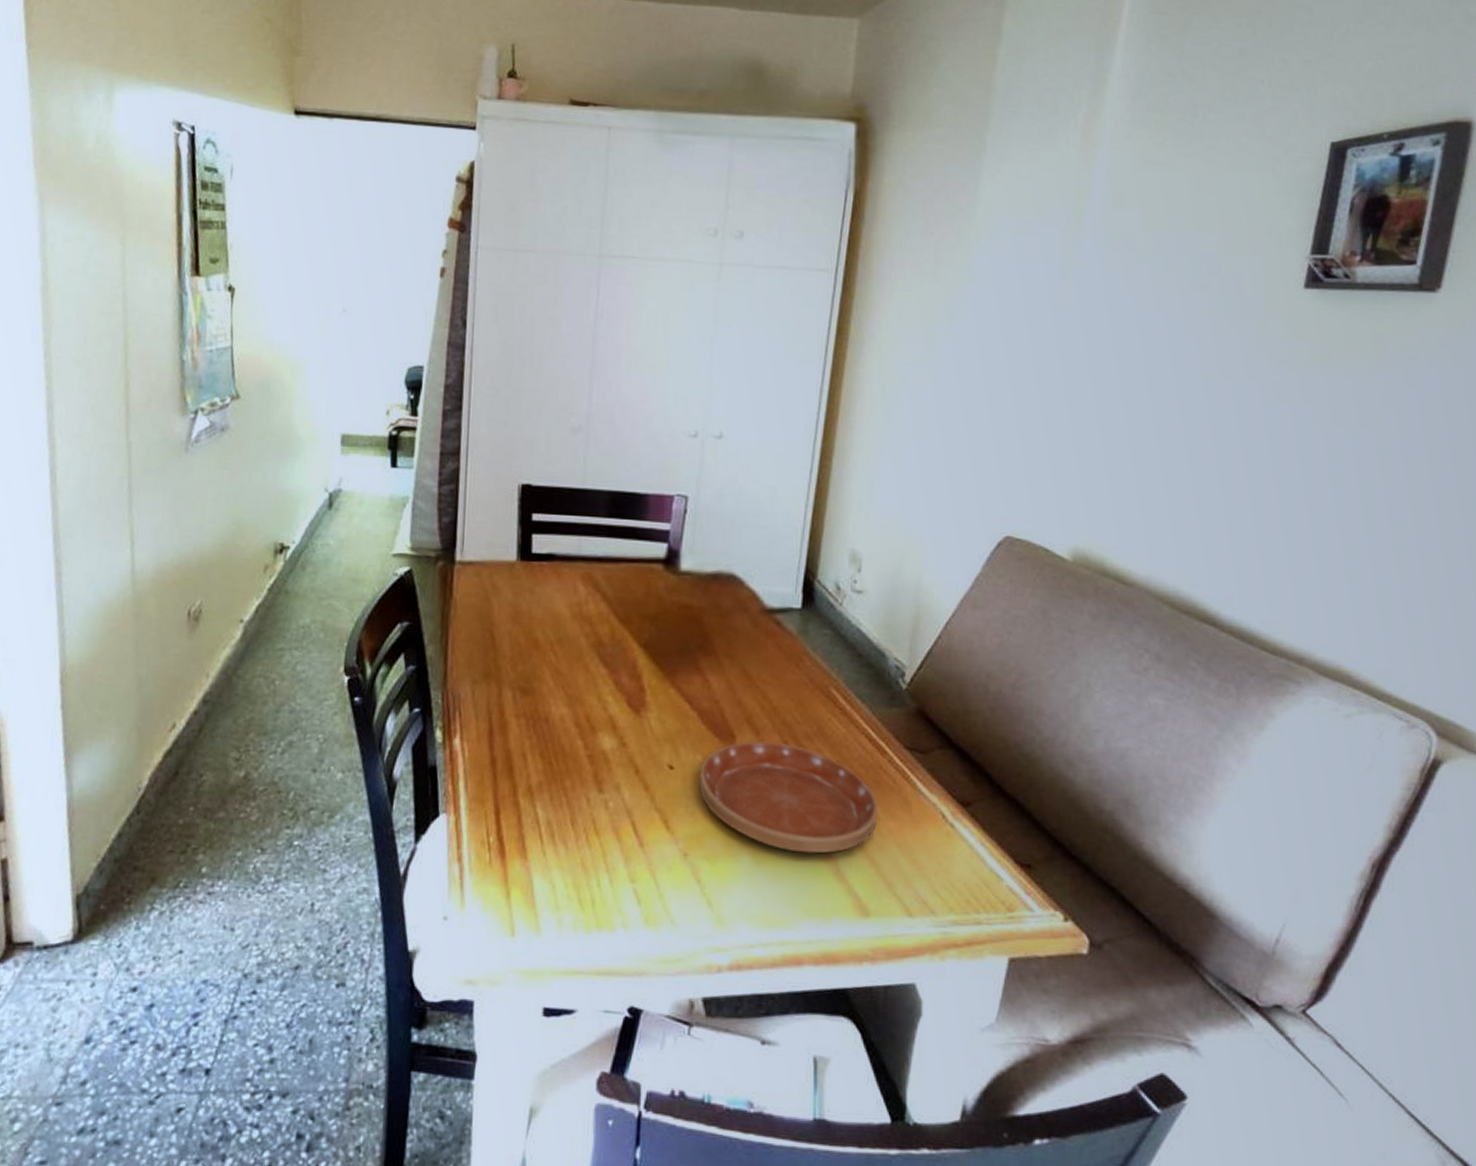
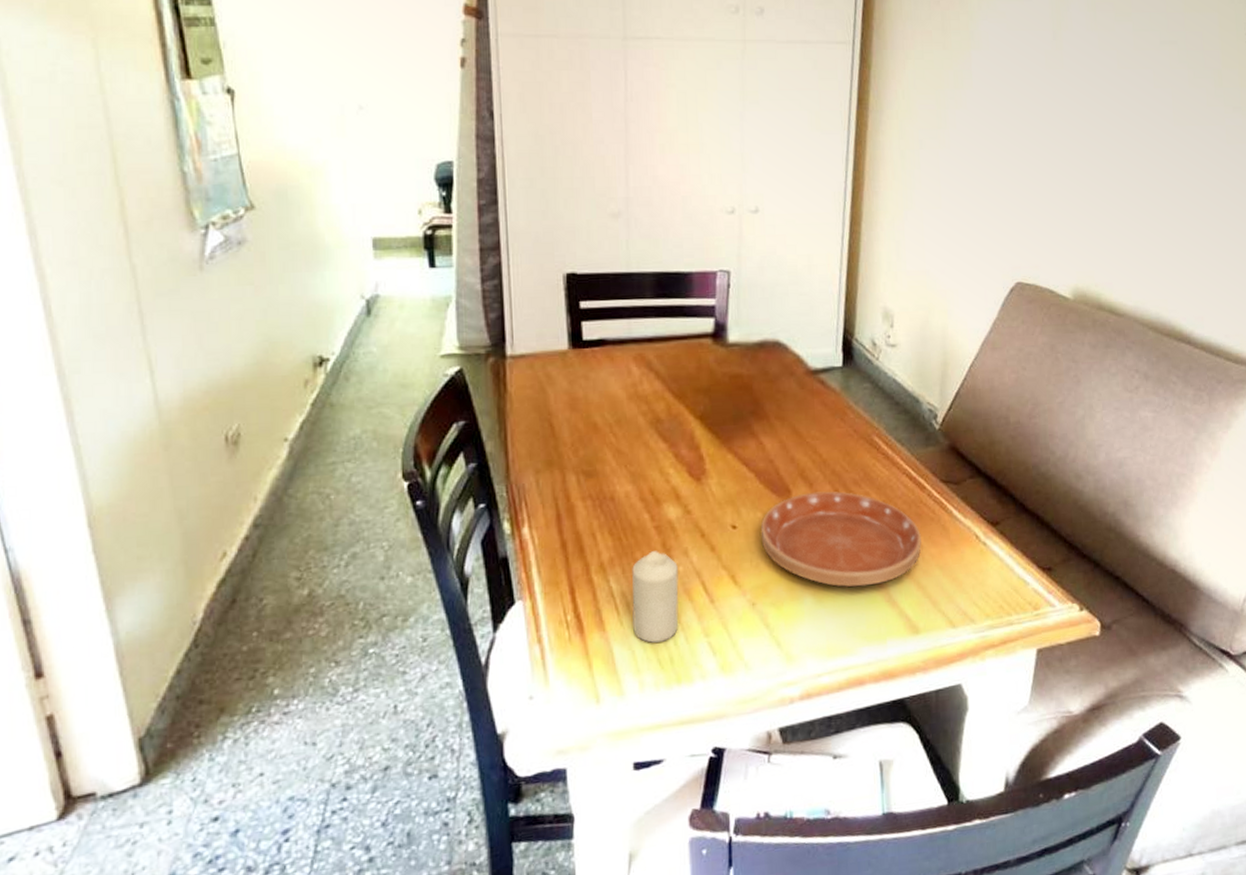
candle: none [555,781,608,881] -> present [632,551,679,643]

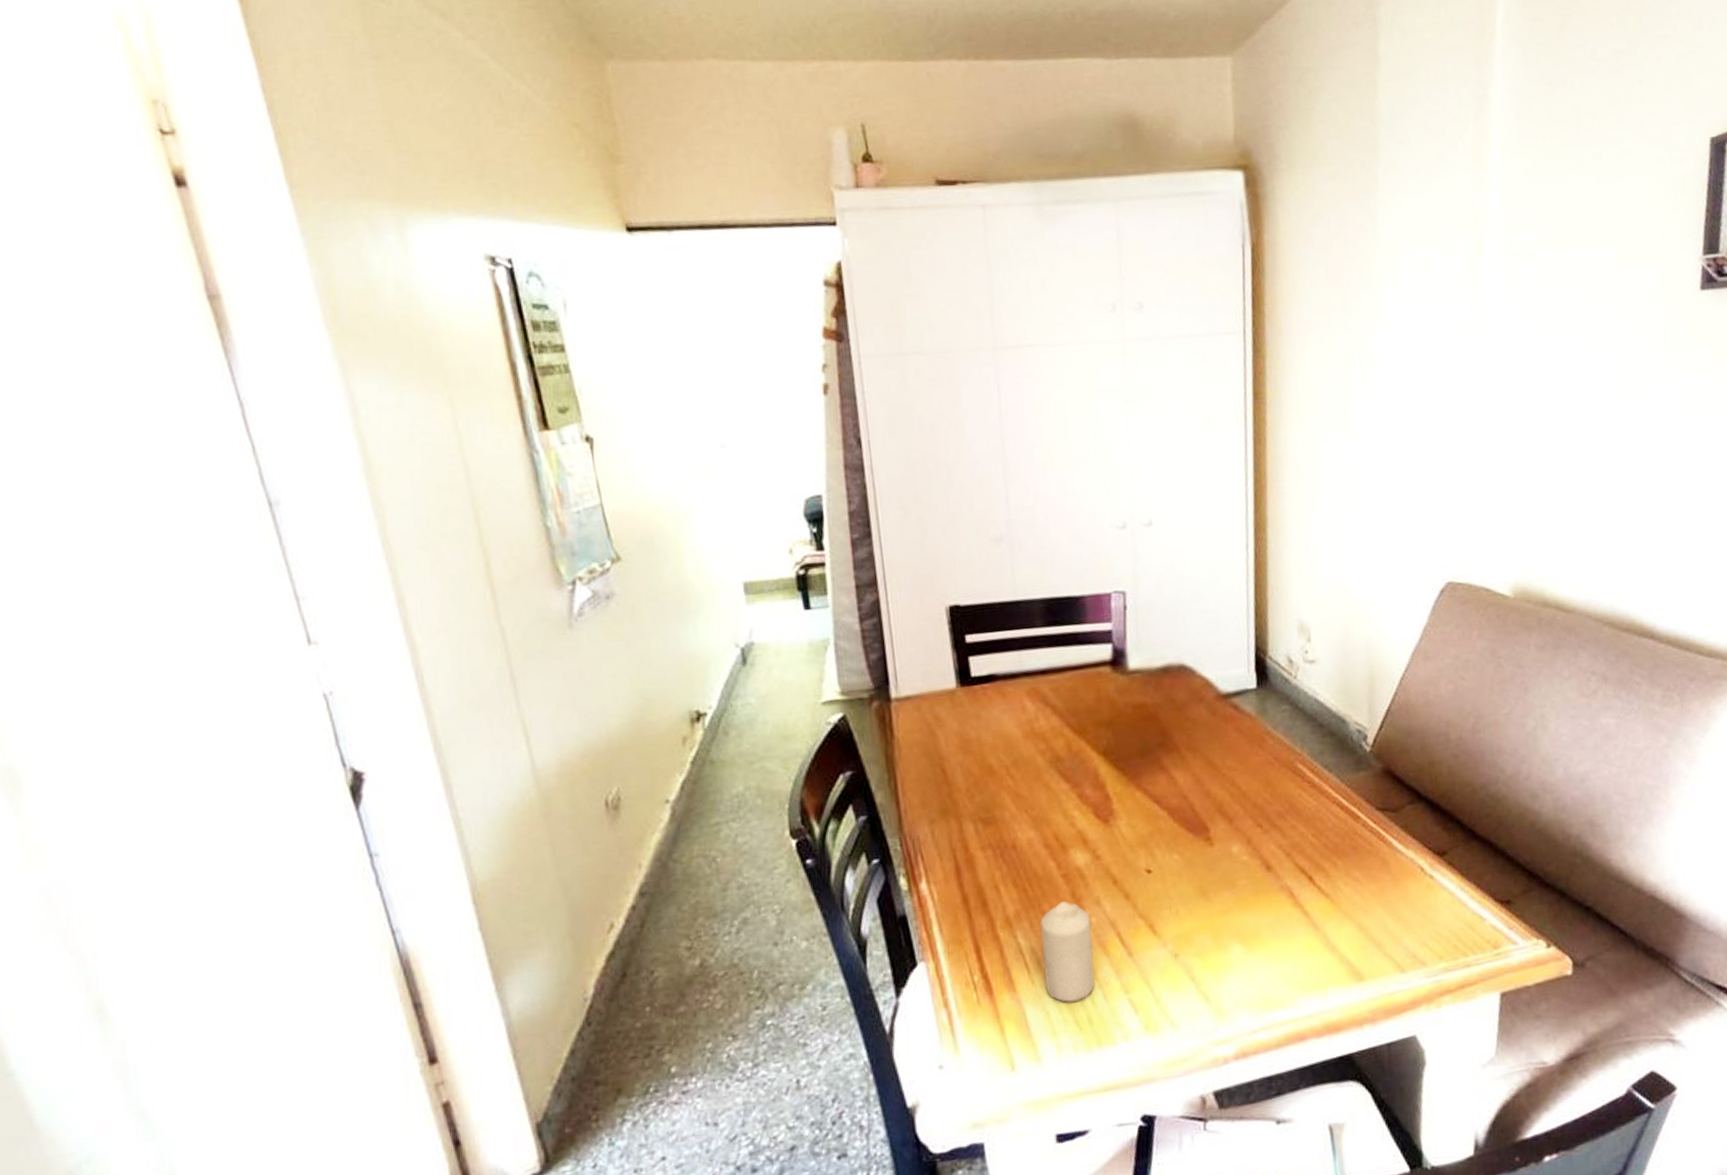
saucer: present [760,491,921,587] -> none [1178,826,1360,932]

